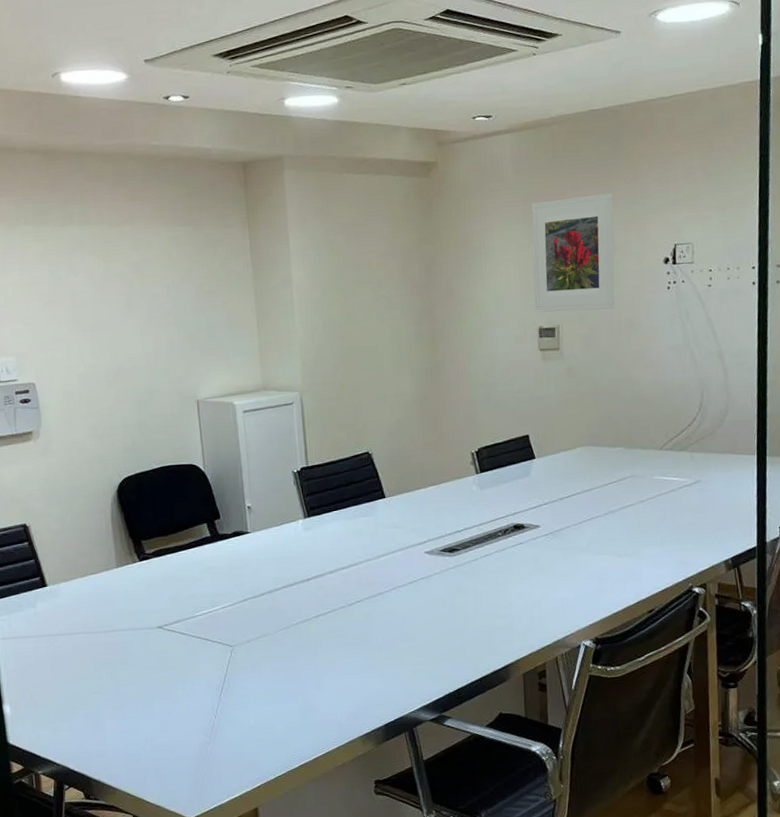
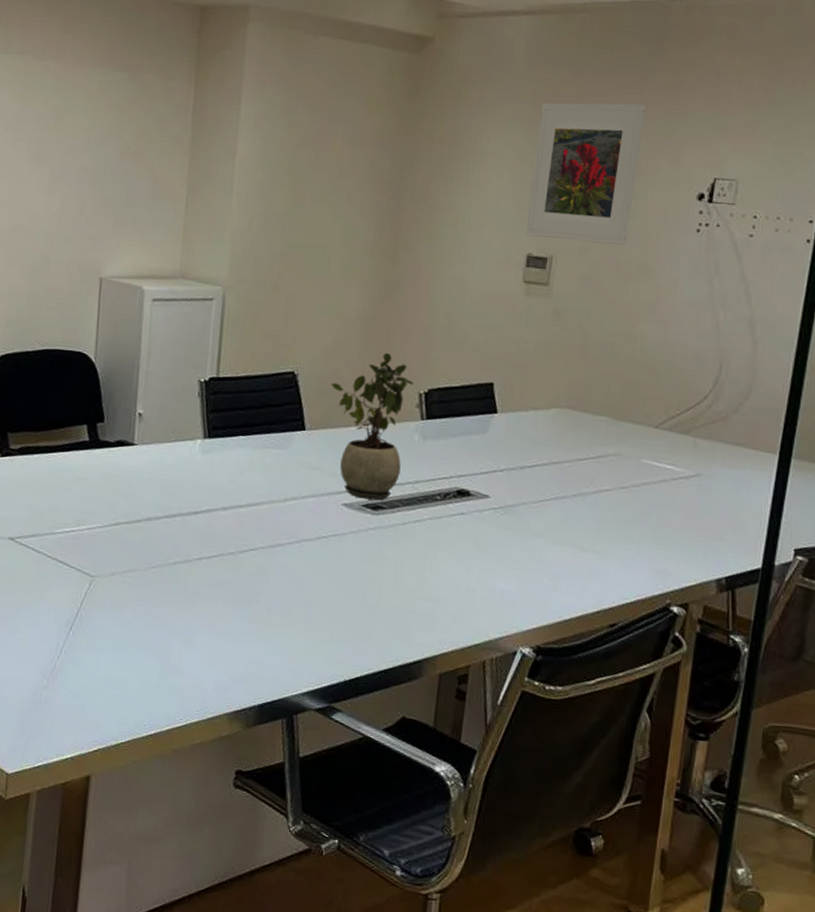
potted plant: none [399,425,467,545] -> present [330,353,414,501]

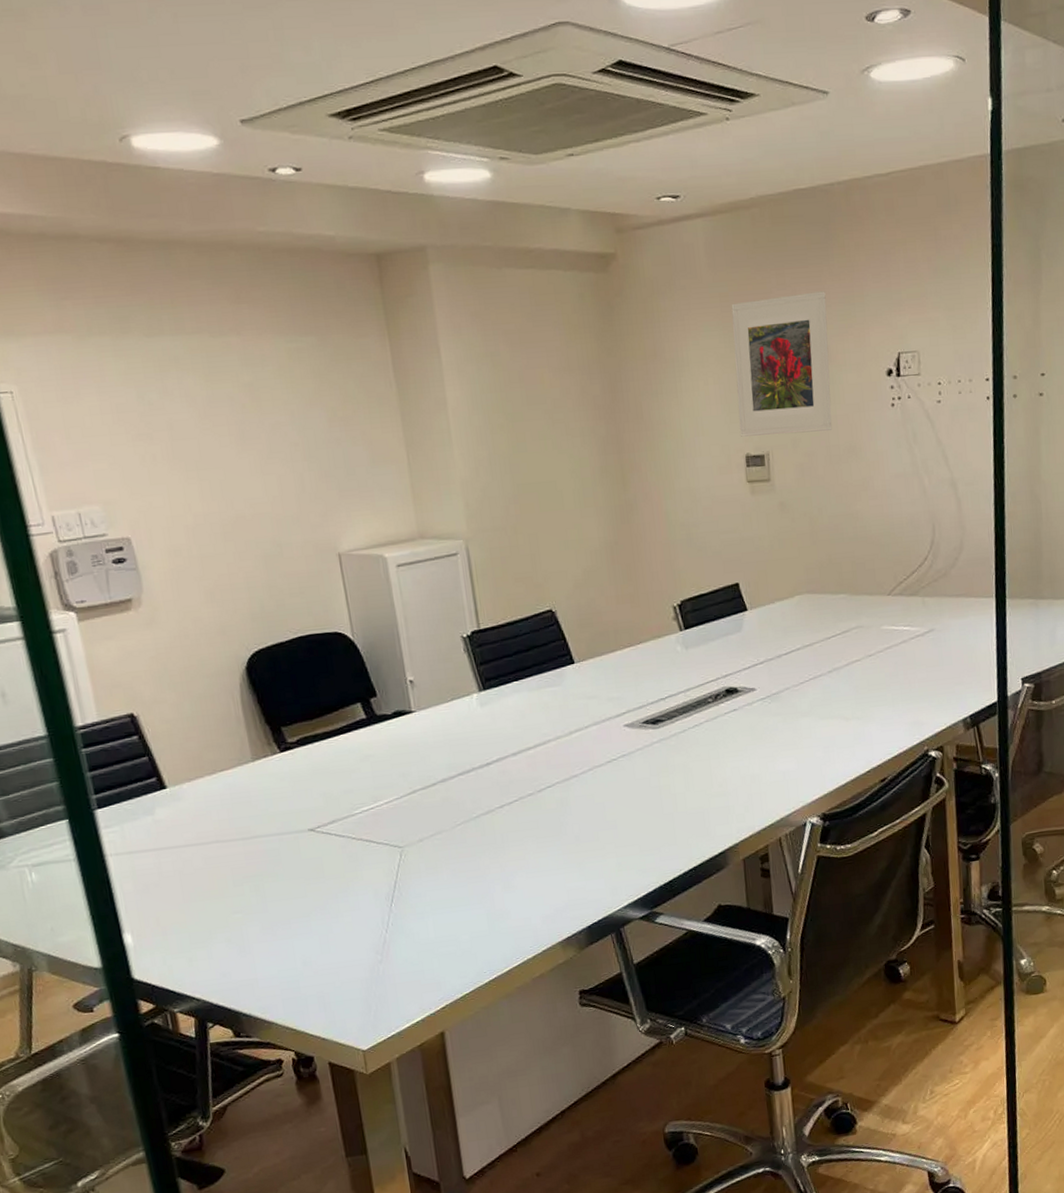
potted plant: present [330,353,414,501] -> none [588,574,671,717]

